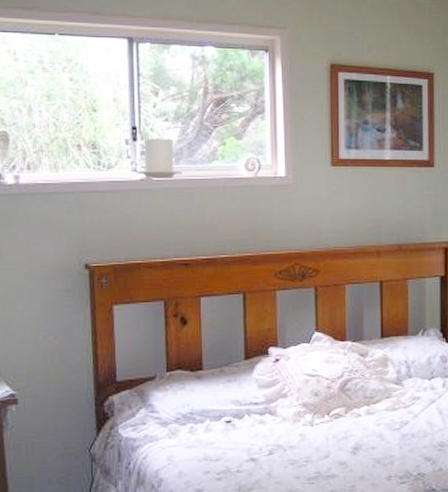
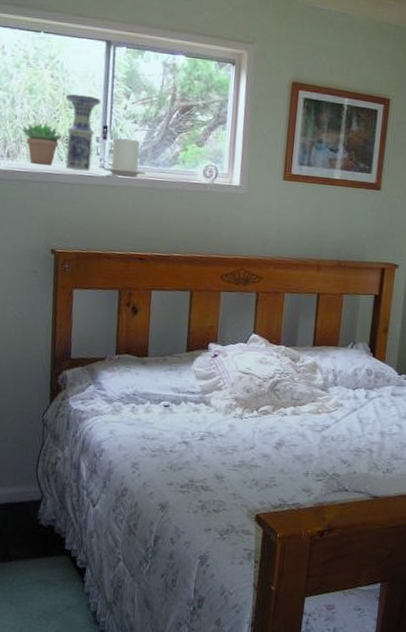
succulent plant: none [41,129,87,175] -> present [21,123,62,166]
vase: none [88,96,127,177] -> present [65,94,101,172]

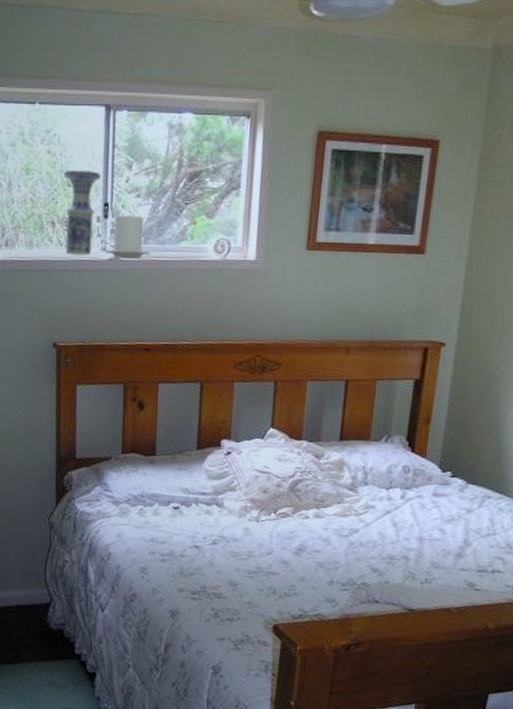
succulent plant: present [21,123,62,166] -> none [19,205,61,253]

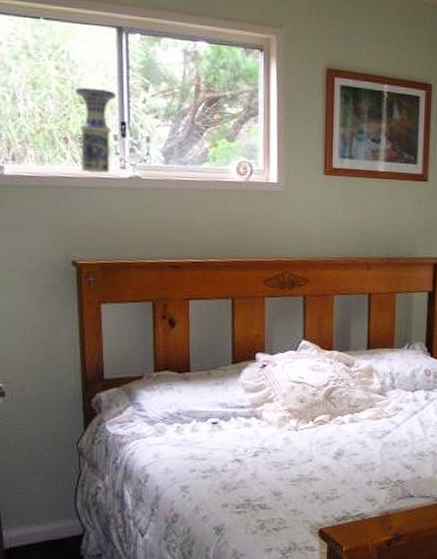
candle: present [104,215,150,259] -> none [124,135,172,178]

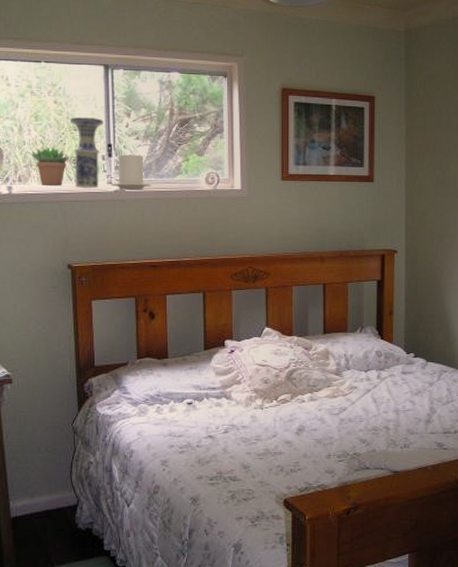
succulent plant: none [26,120,74,169] -> present [30,146,69,187]
candle: none [124,135,172,178] -> present [110,154,151,190]

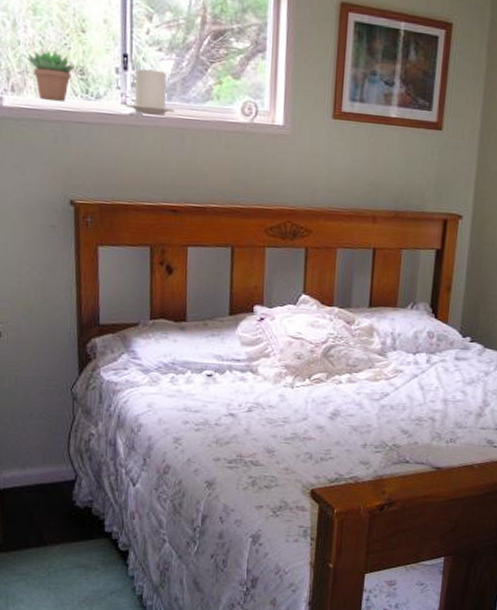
vase: present [70,116,104,188] -> none [76,15,119,109]

